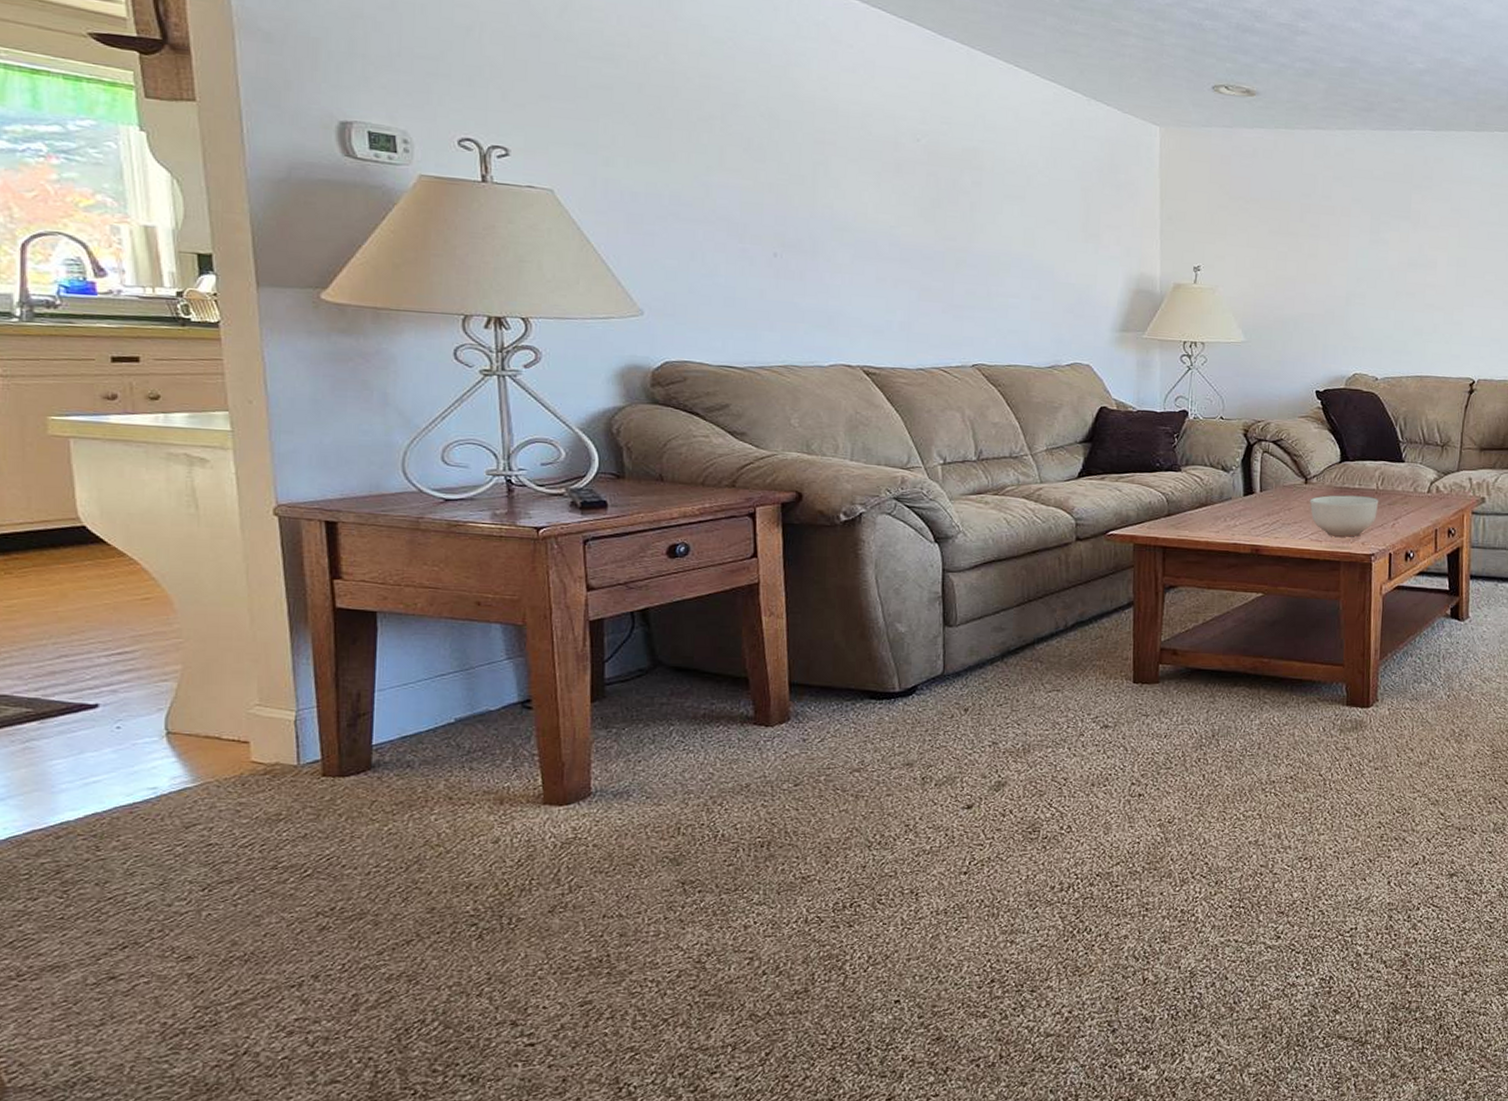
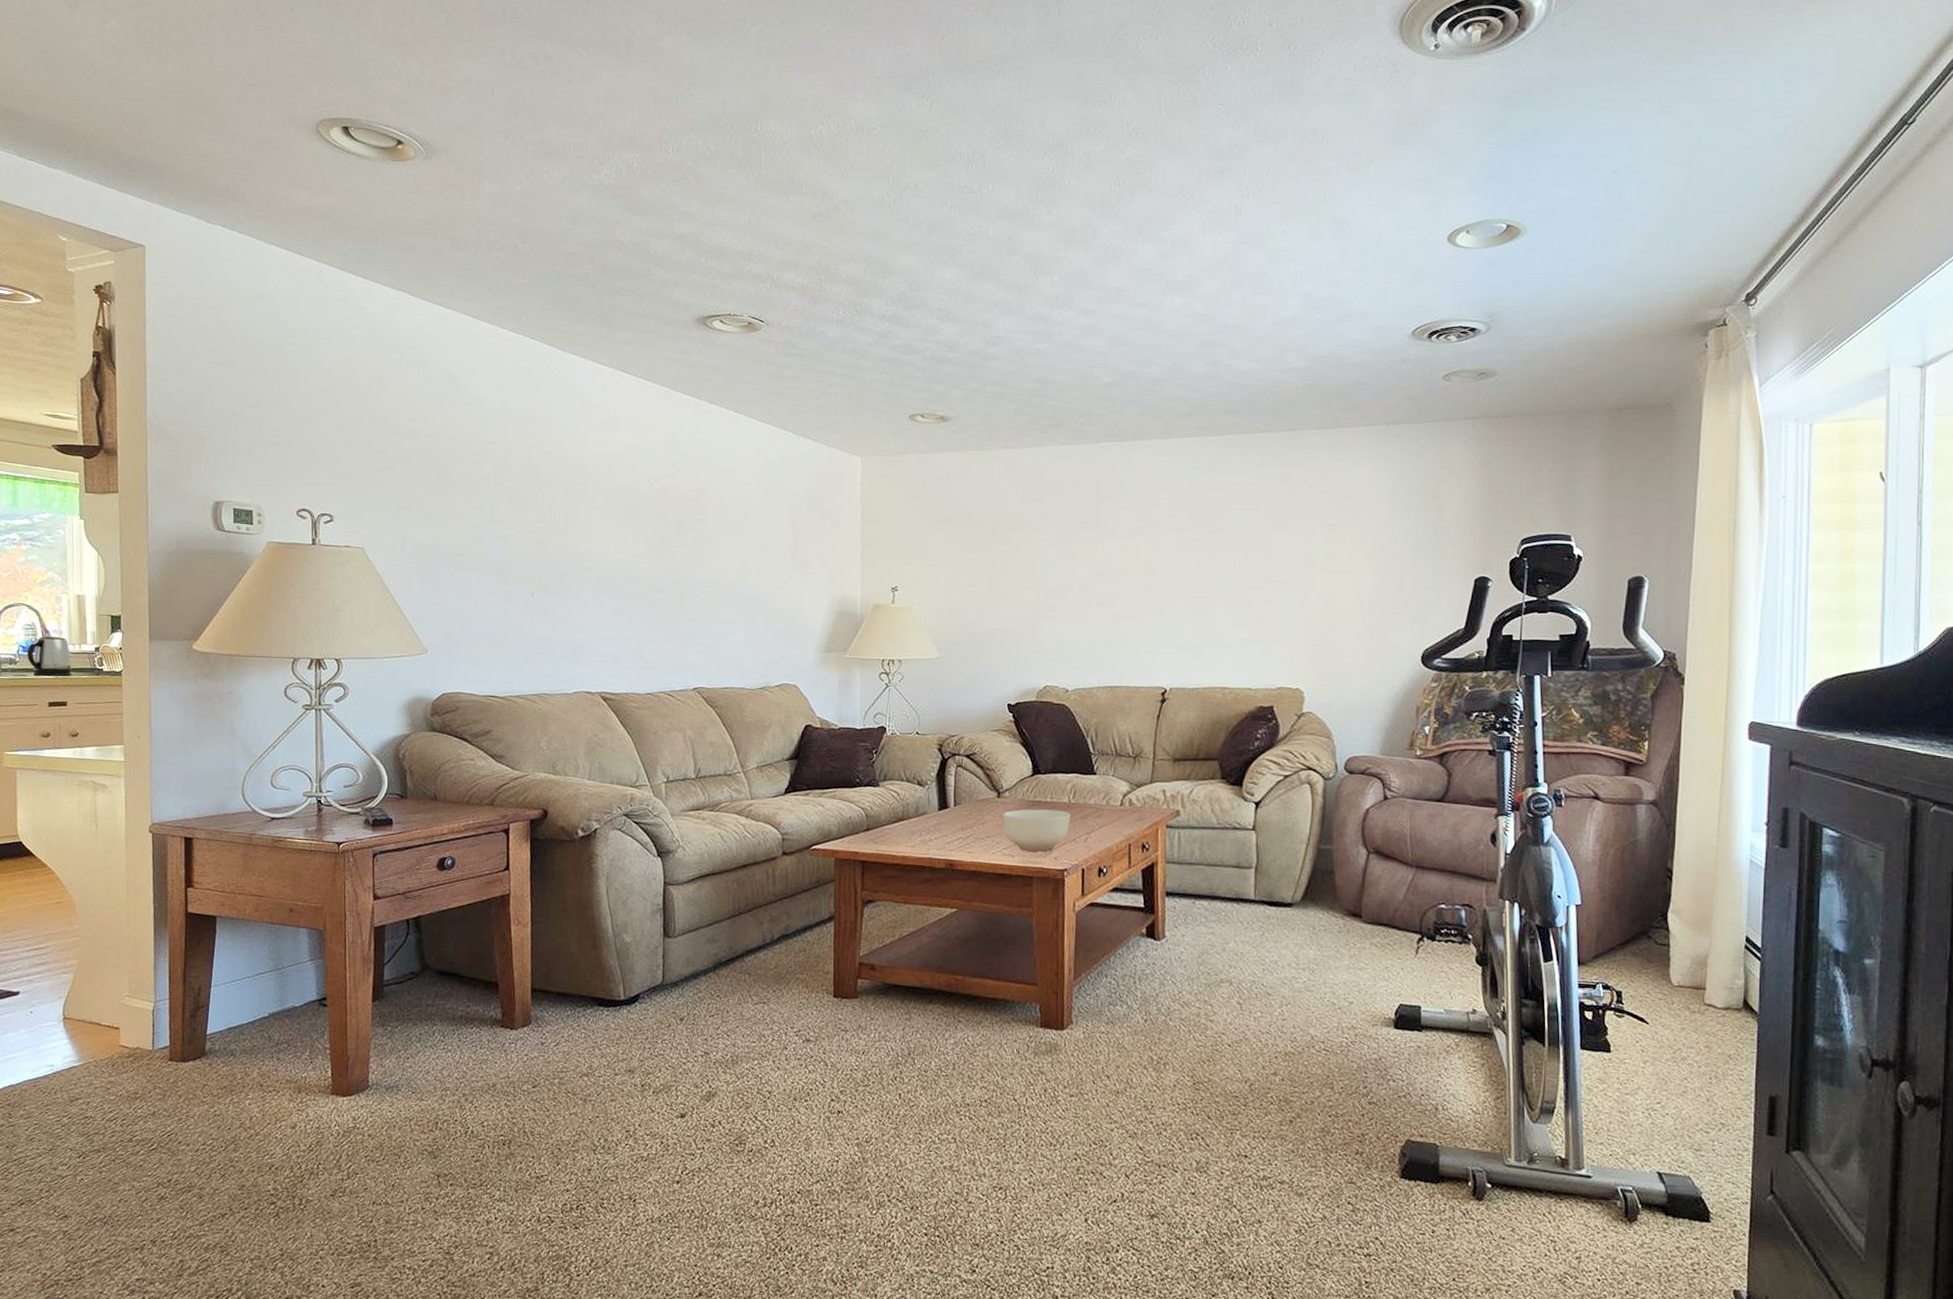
kettle: none [72,274,144,327] -> present [26,636,72,677]

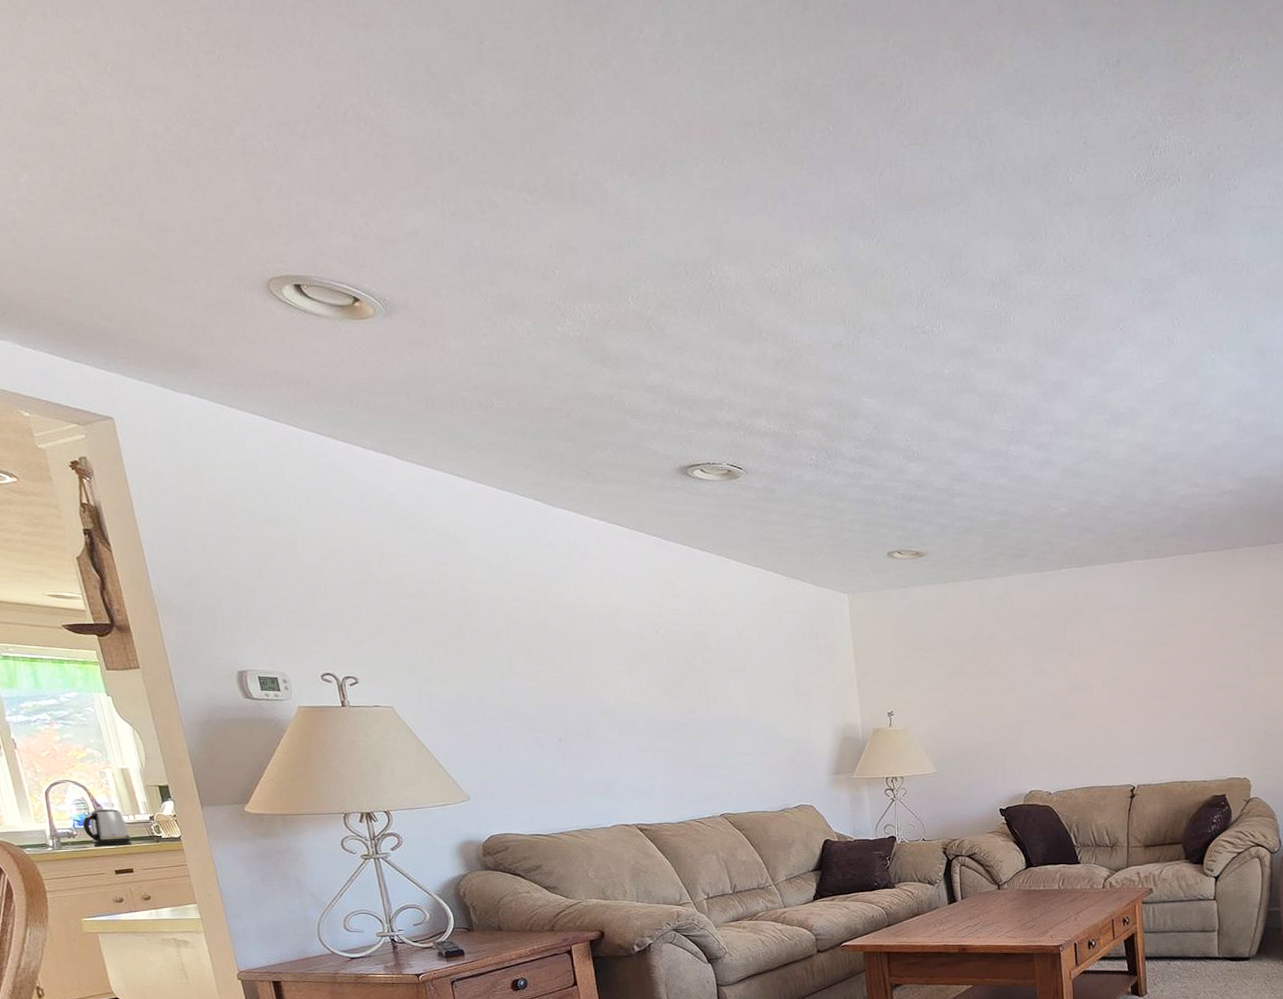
bowl: present [1002,808,1071,852] -> none [1003,895,1062,933]

